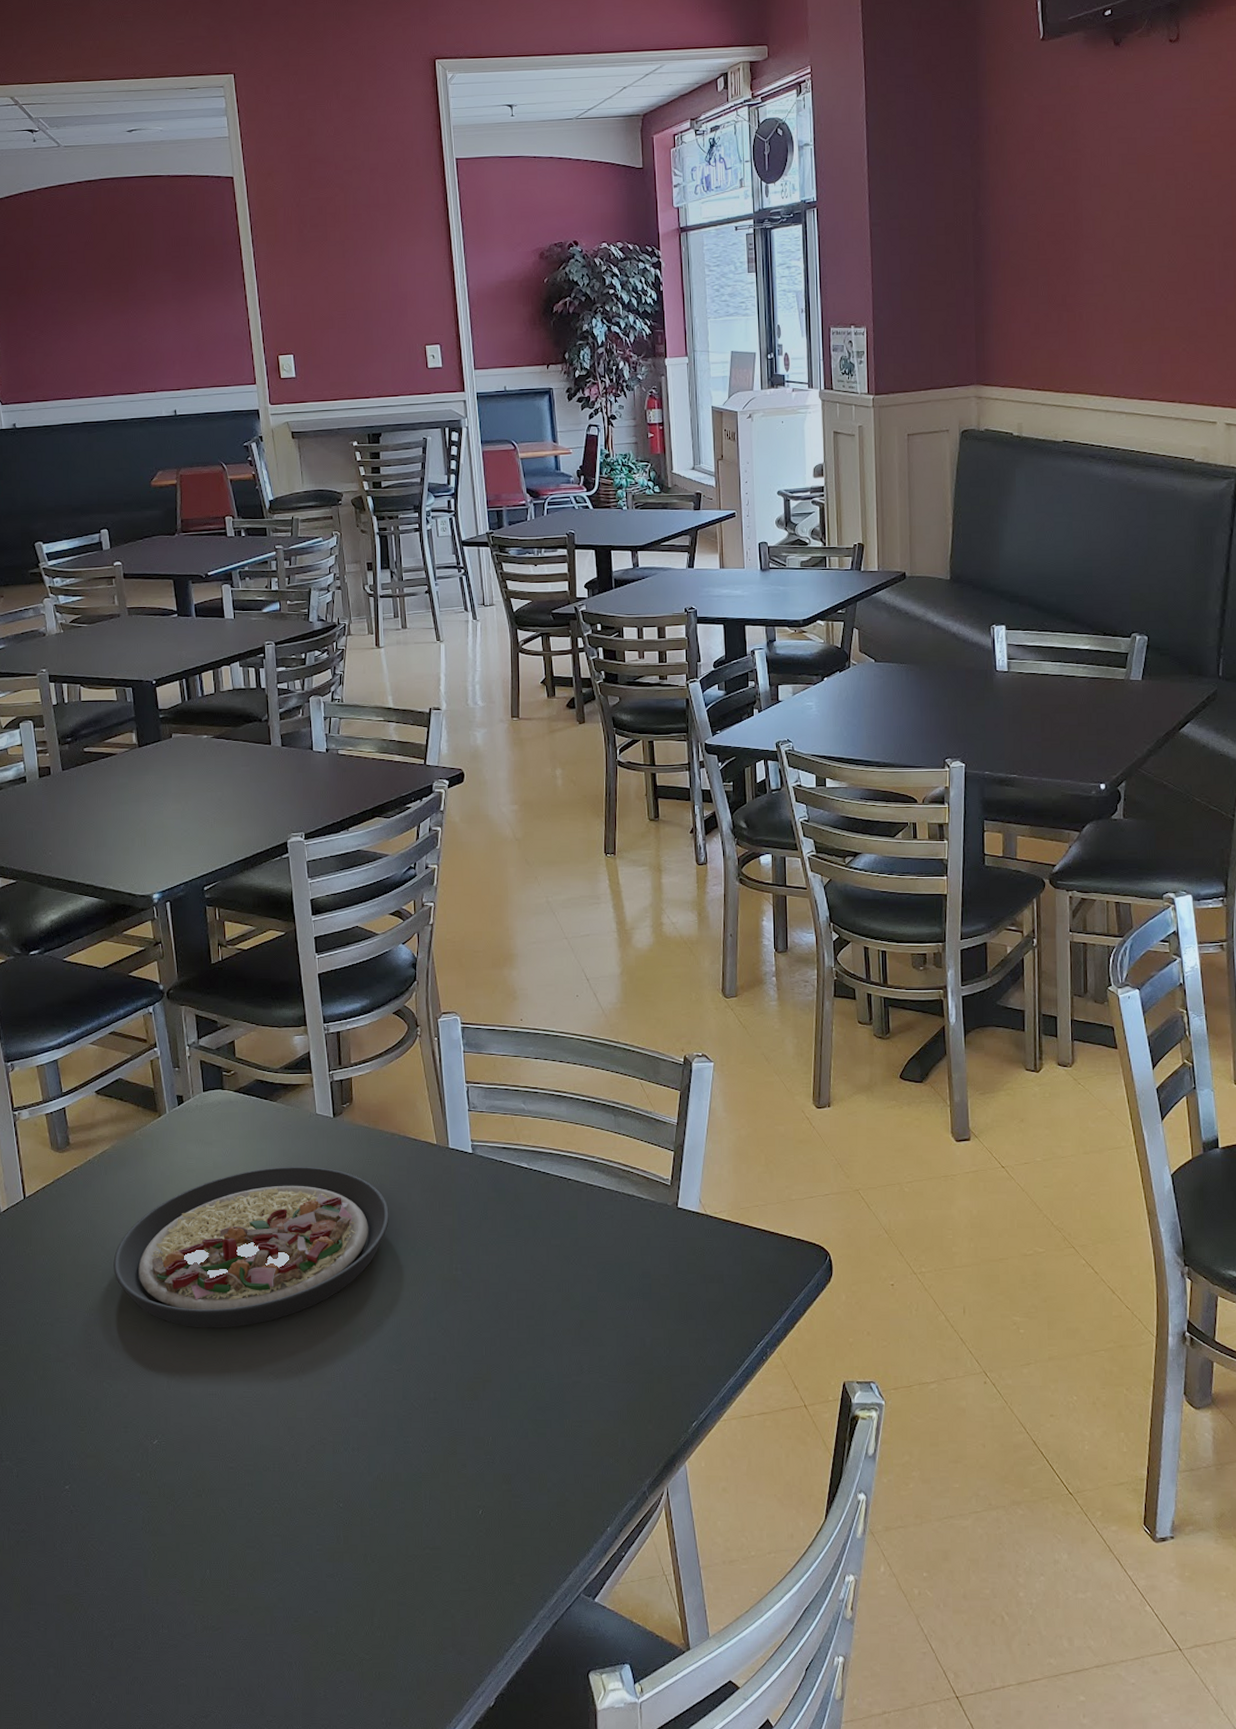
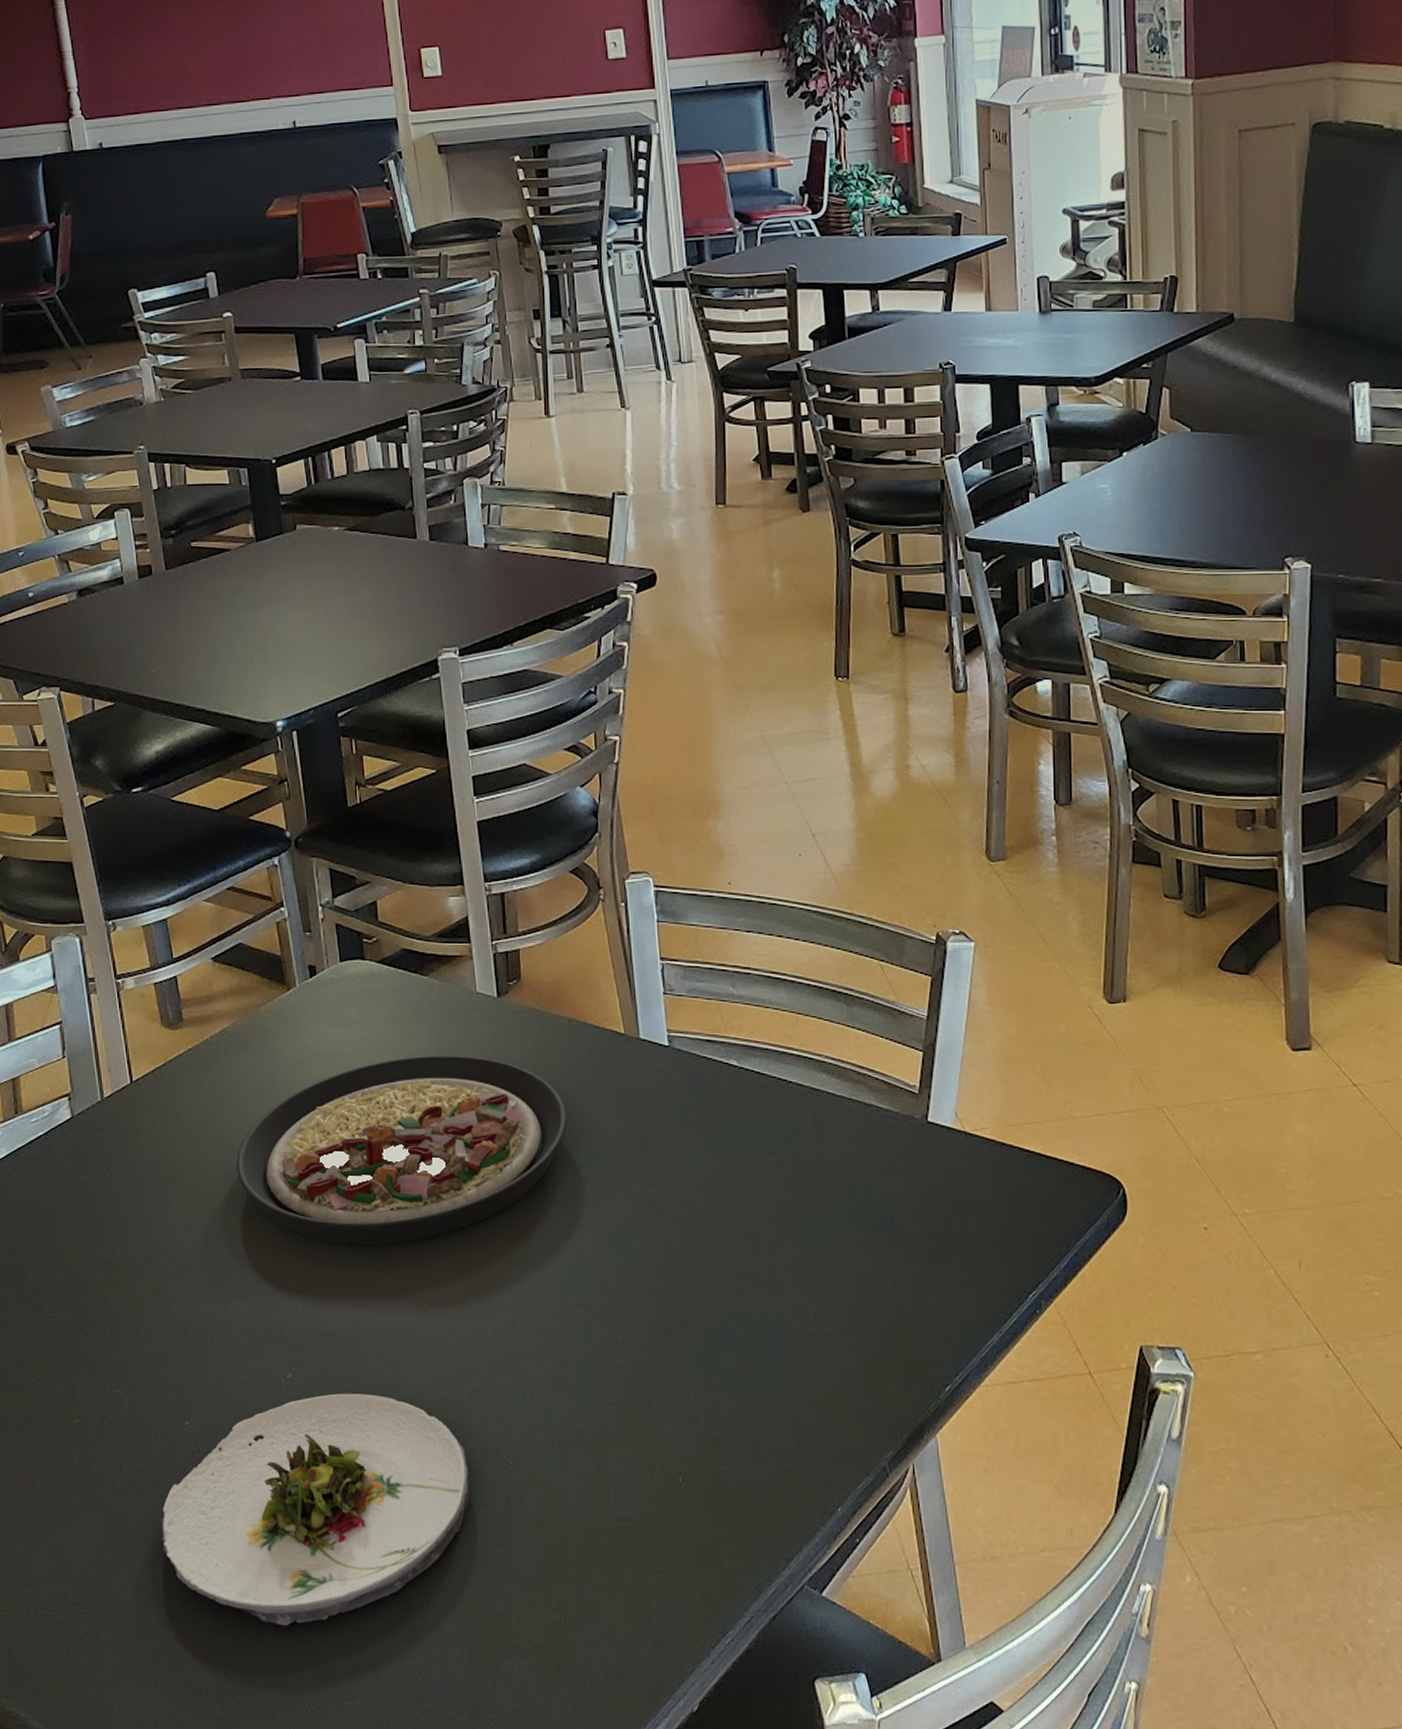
salad plate: none [43,1454,306,1657] -> present [161,1393,470,1625]

